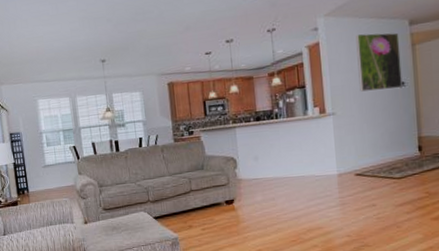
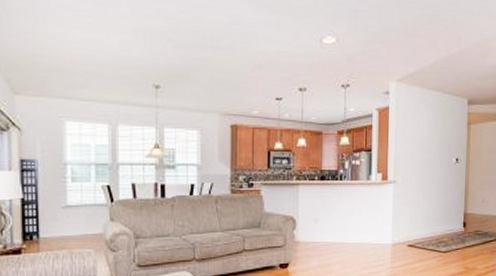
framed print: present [356,32,403,92] -> none [420,105,459,164]

